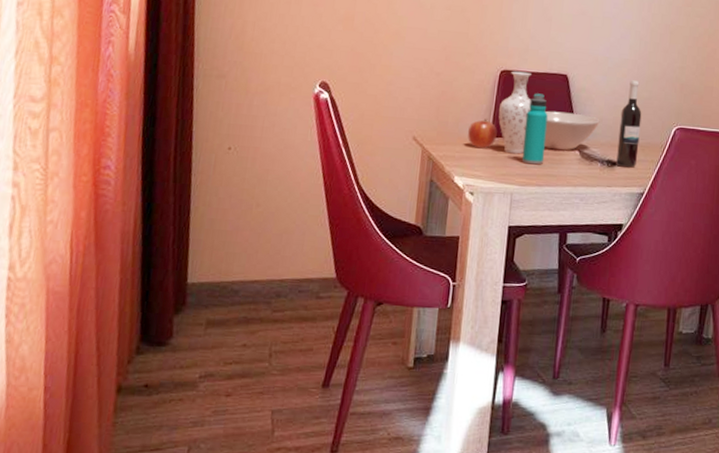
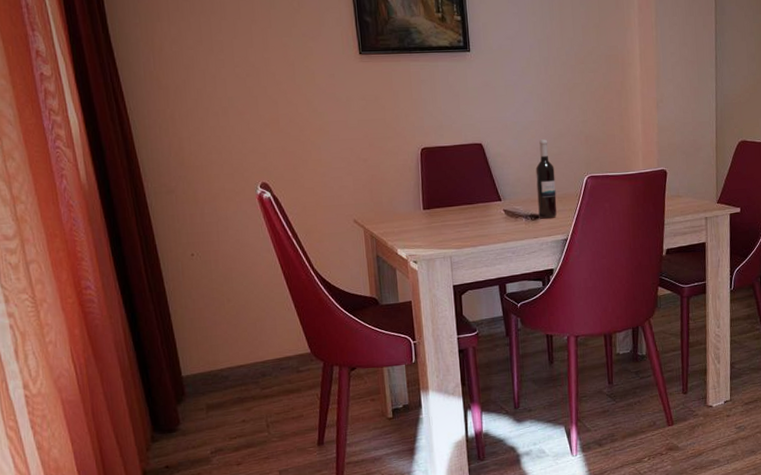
fruit: present [467,118,497,148] -> none [401,194,428,221]
vase: present [498,71,532,154] -> none [426,146,455,222]
water bottle: present [521,93,548,165] -> none [451,164,475,229]
bowl: present [543,111,600,150] -> none [468,177,518,212]

